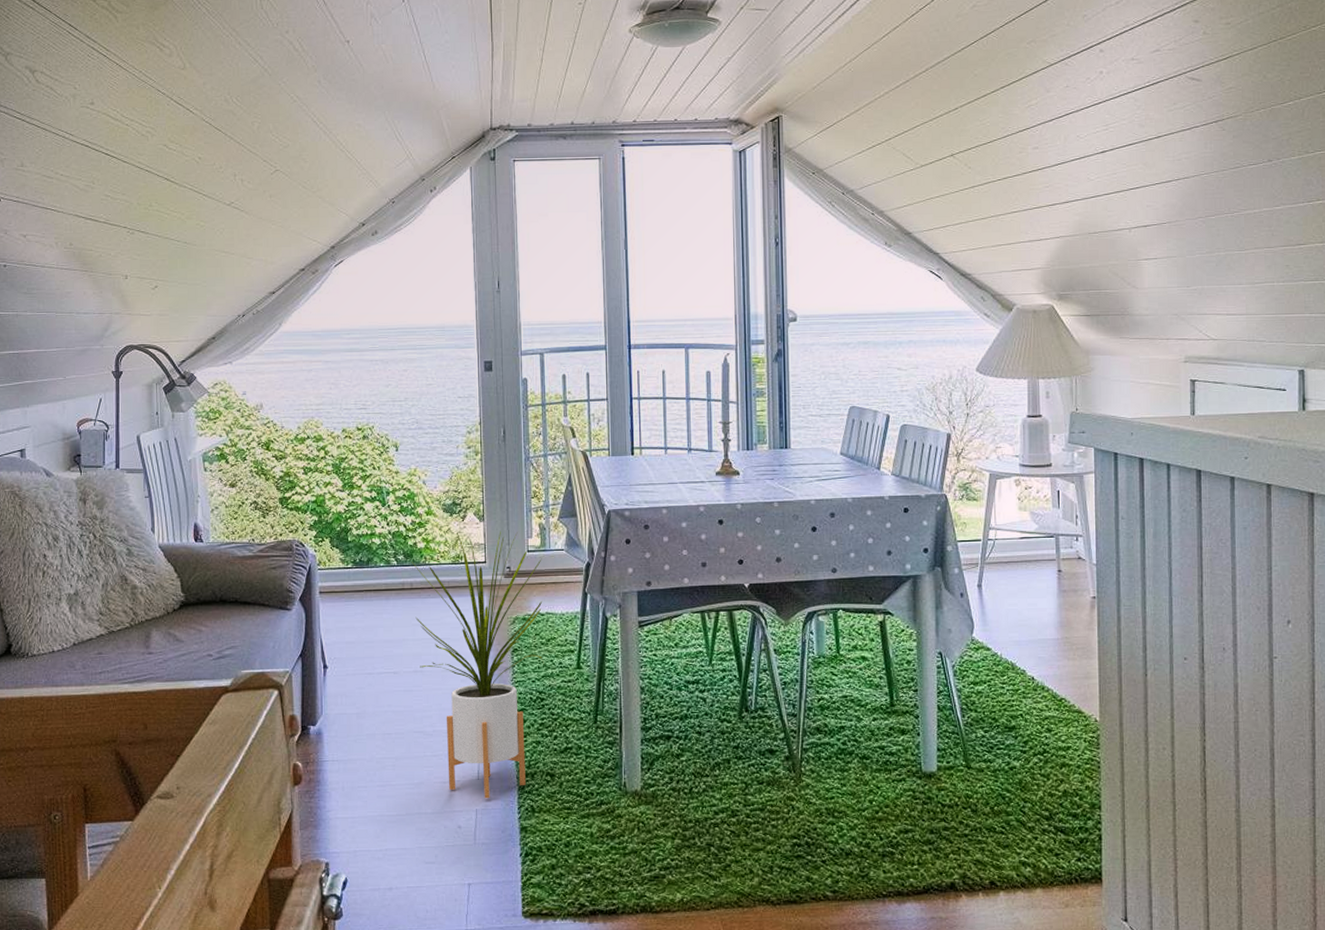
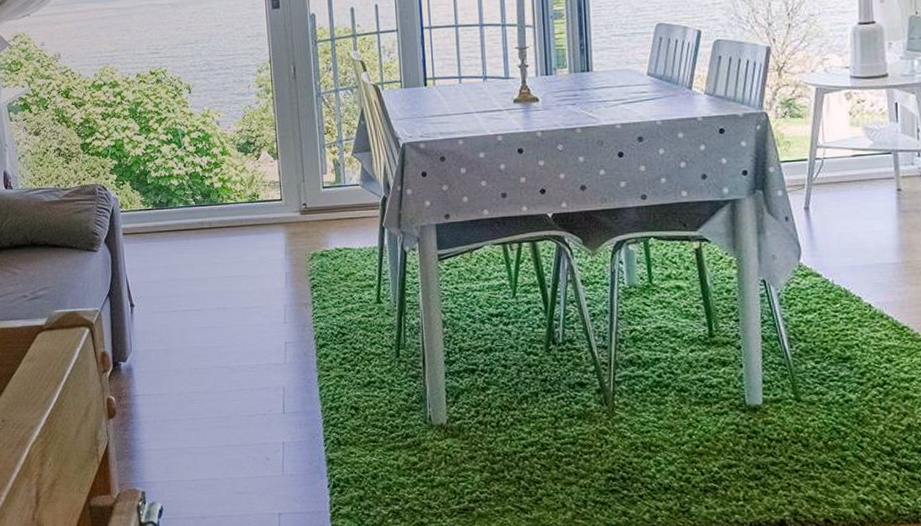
house plant: present [411,530,544,799] -> none [208,167,344,432]

